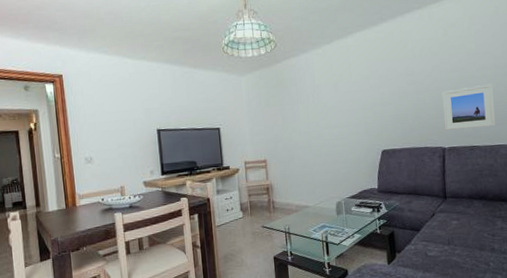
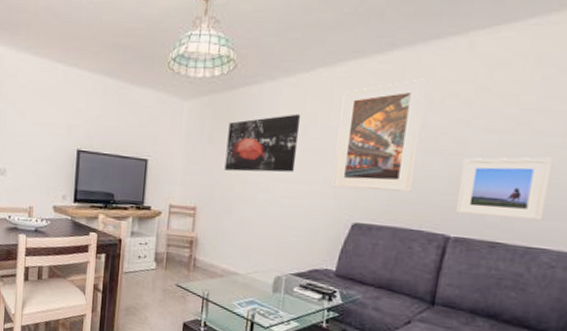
wall art: none [279,75,334,127] -> present [224,114,301,173]
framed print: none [356,40,416,126] -> present [331,78,428,192]

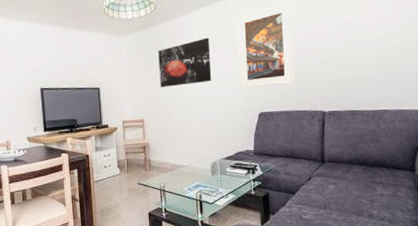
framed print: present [454,157,553,222] -> none [324,46,381,94]

